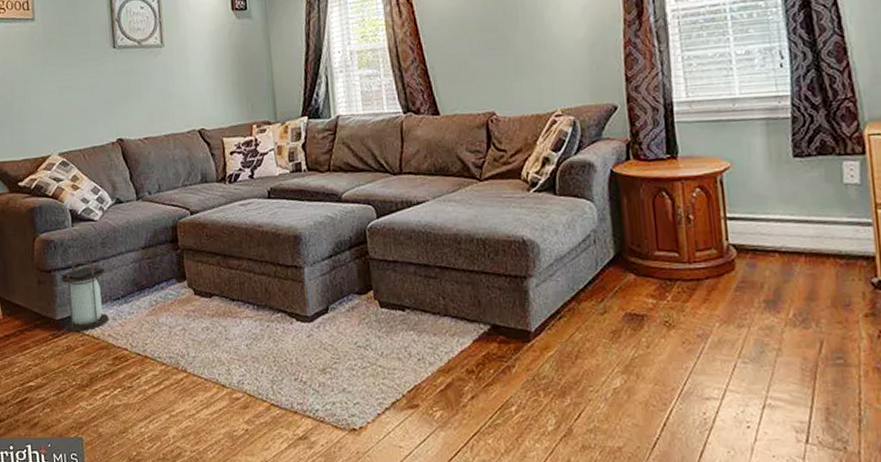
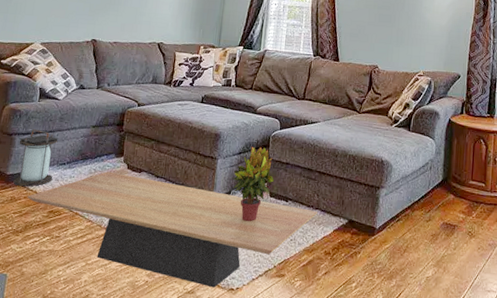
coffee table: none [85,301,448,430] -> present [27,171,318,288]
potted plant: none [327,243,382,343] -> present [232,146,274,222]

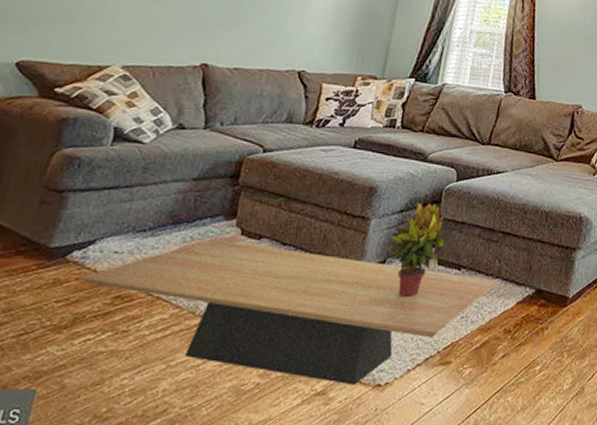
lantern: present [13,129,59,187] -> none [59,184,139,263]

